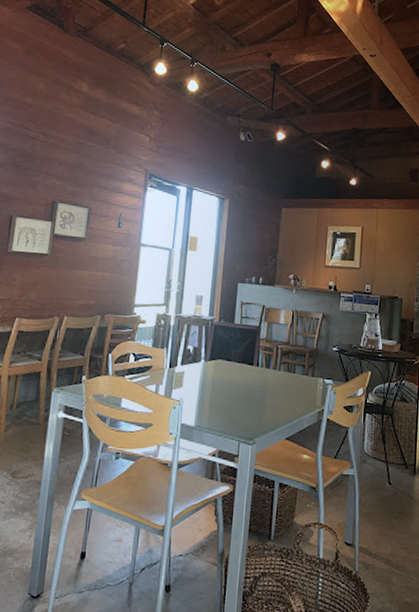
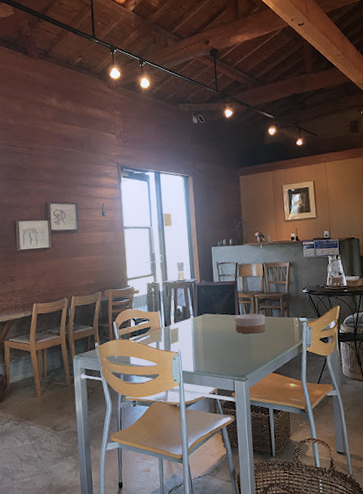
bowl: none [251,365,286,391] -> present [235,313,266,334]

